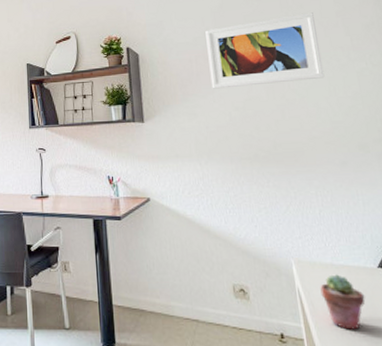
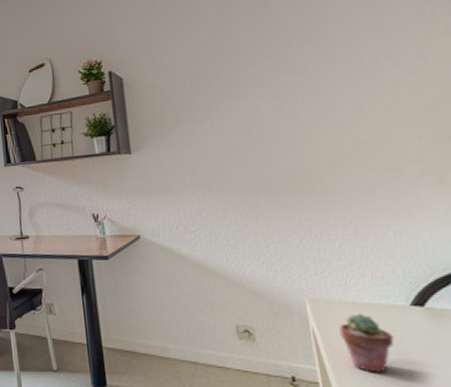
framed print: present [205,12,325,89] -> none [200,14,348,113]

